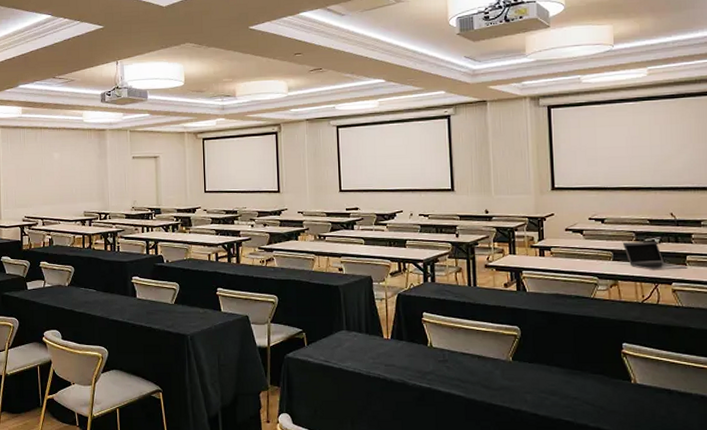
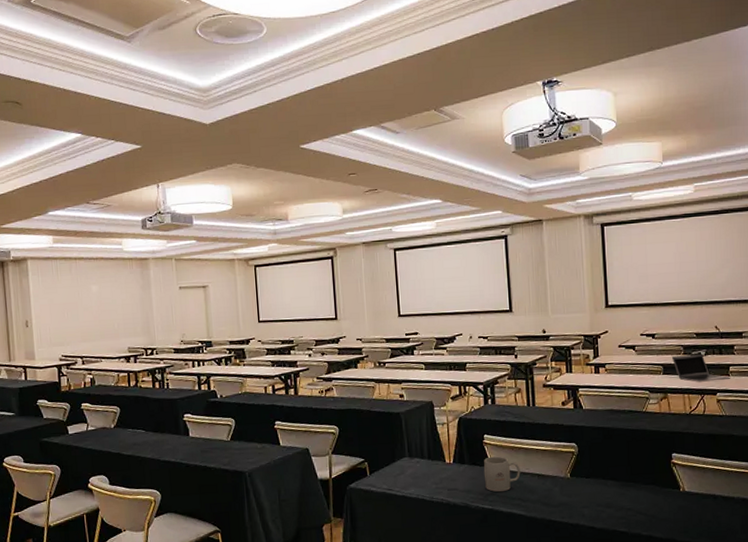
mug: none [421,335,460,372] -> present [483,456,521,493]

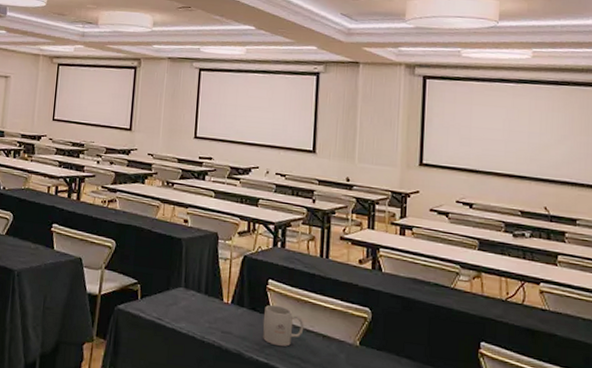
laptop: present [672,353,730,382] -> none [491,232,557,270]

